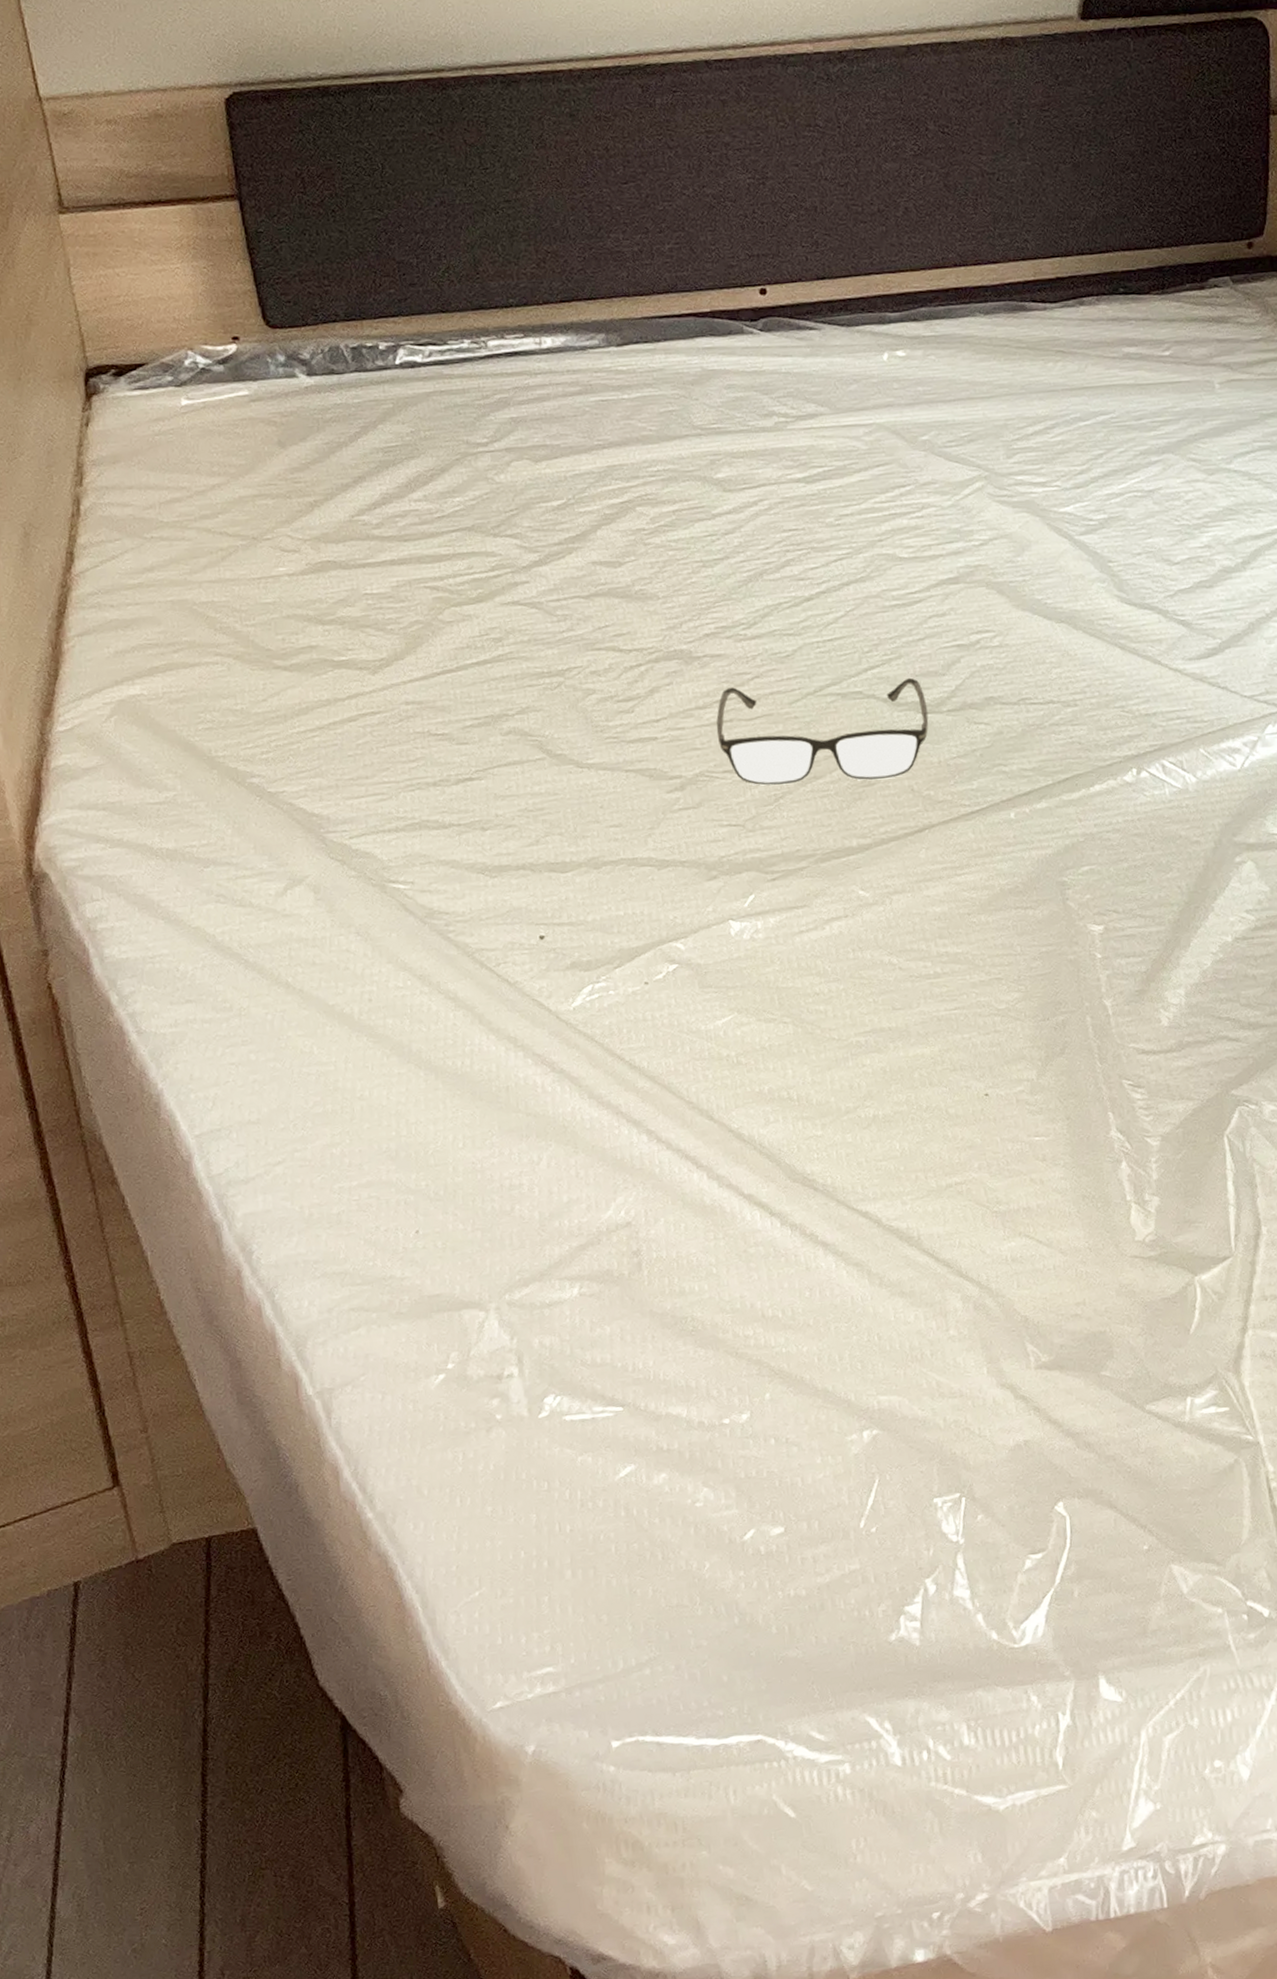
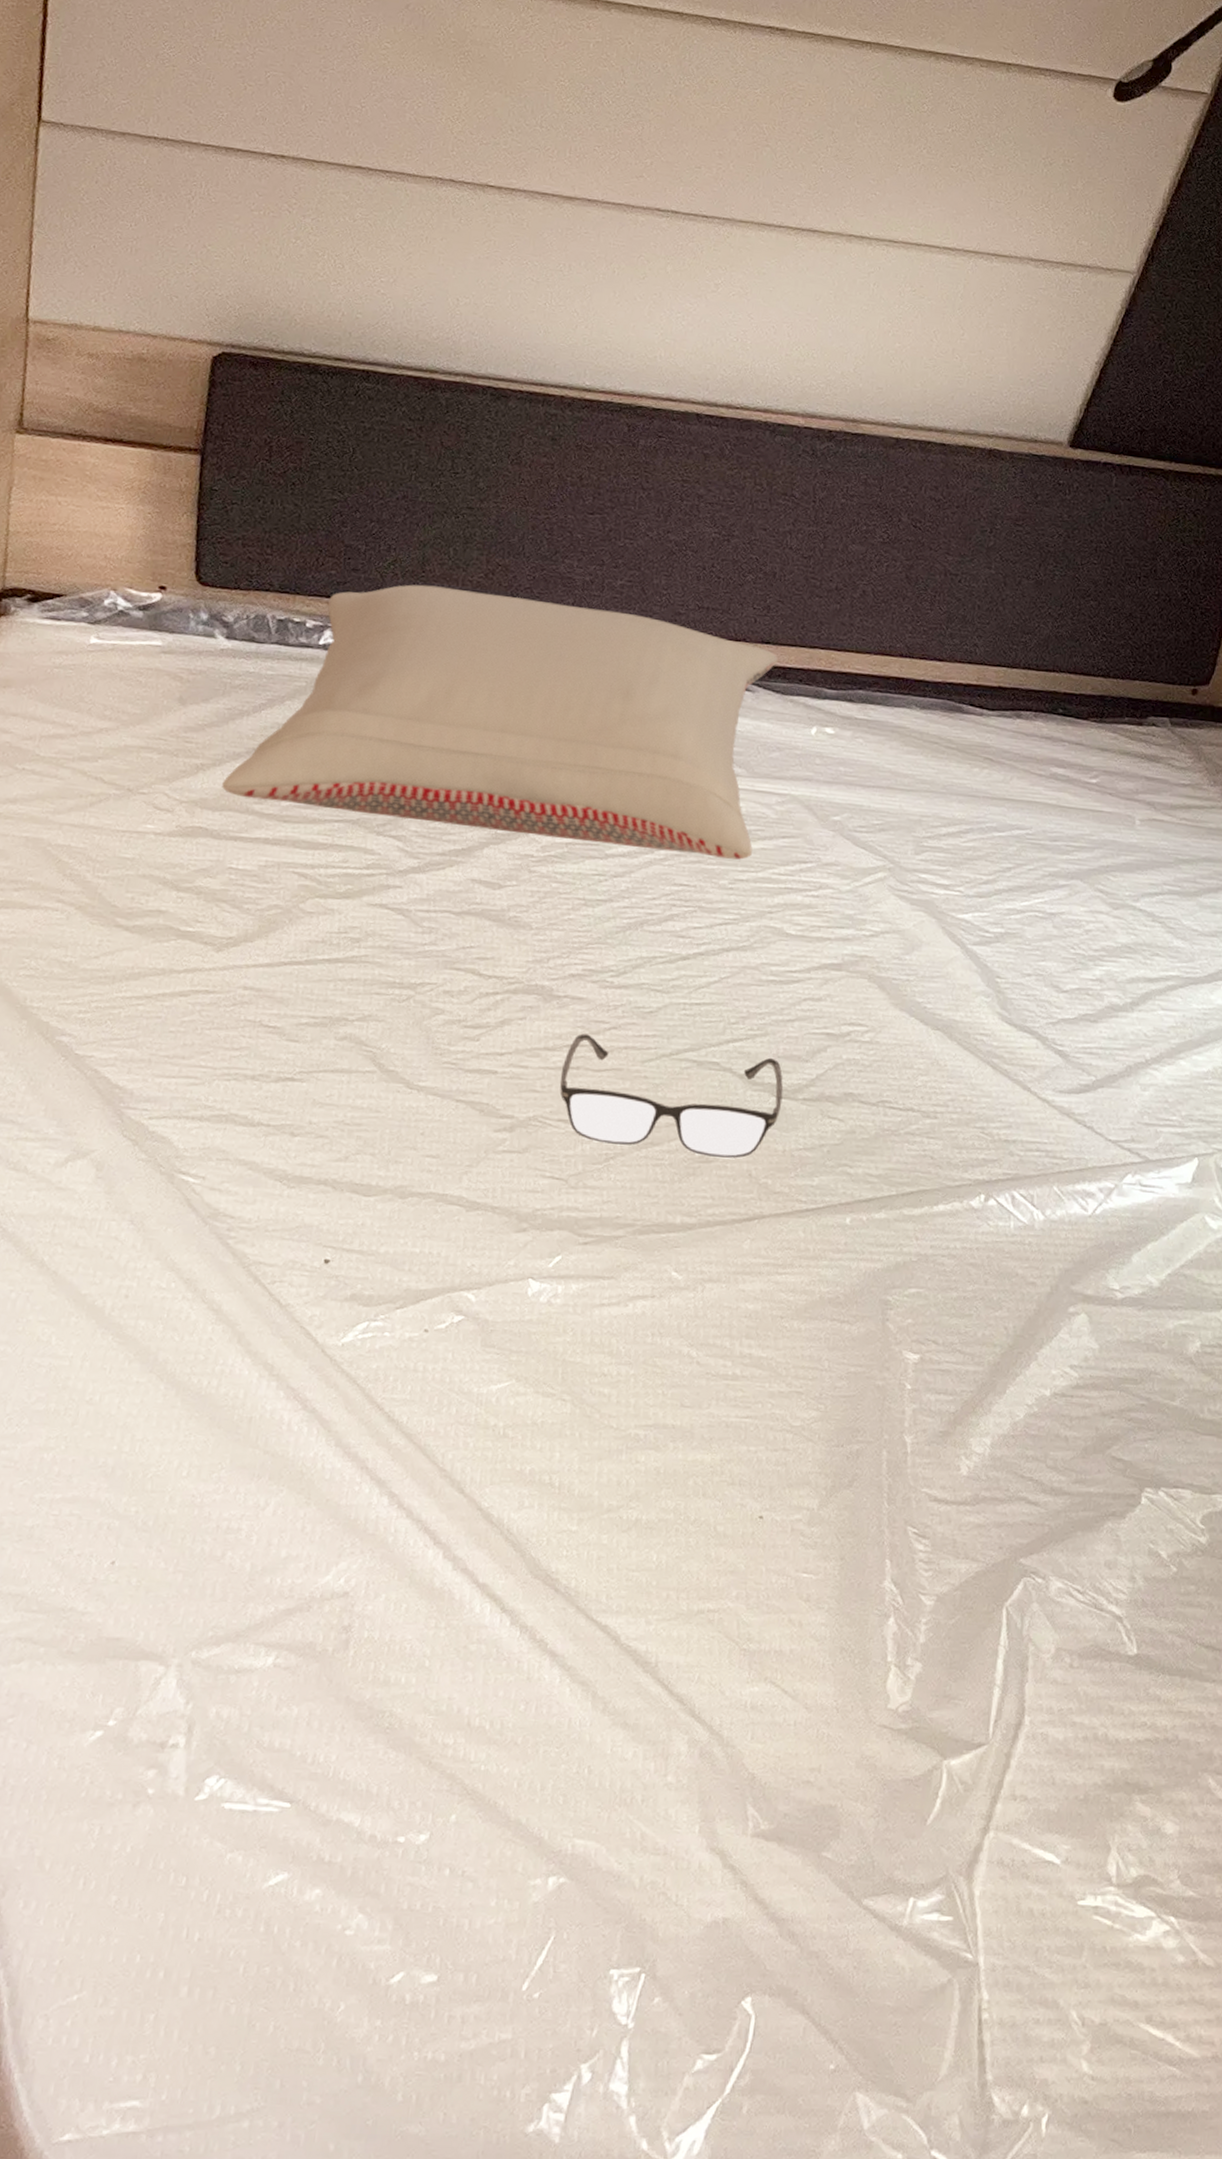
pillow: none [338,275,851,525] -> present [222,584,778,860]

